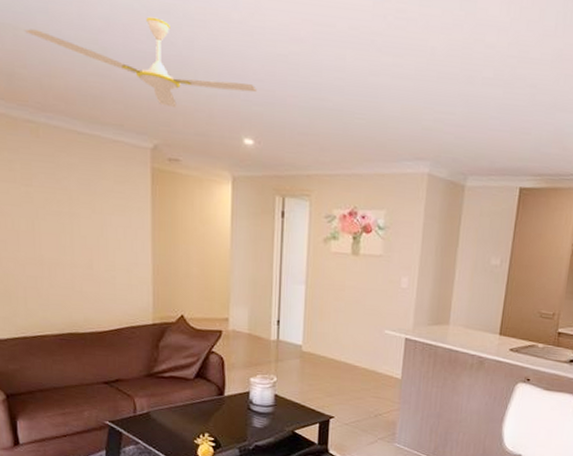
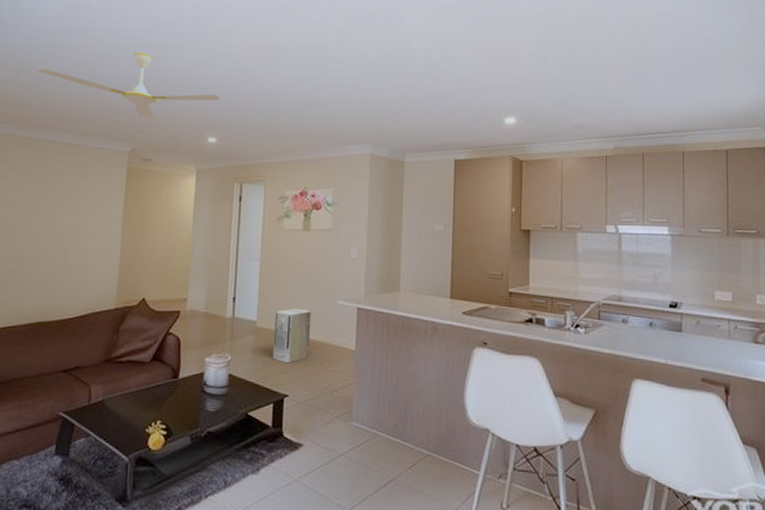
air purifier: none [318,335,358,388] -> present [272,308,311,364]

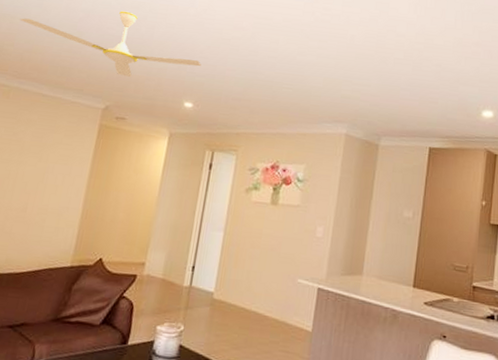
air purifier: present [272,308,311,364] -> none [226,282,271,340]

